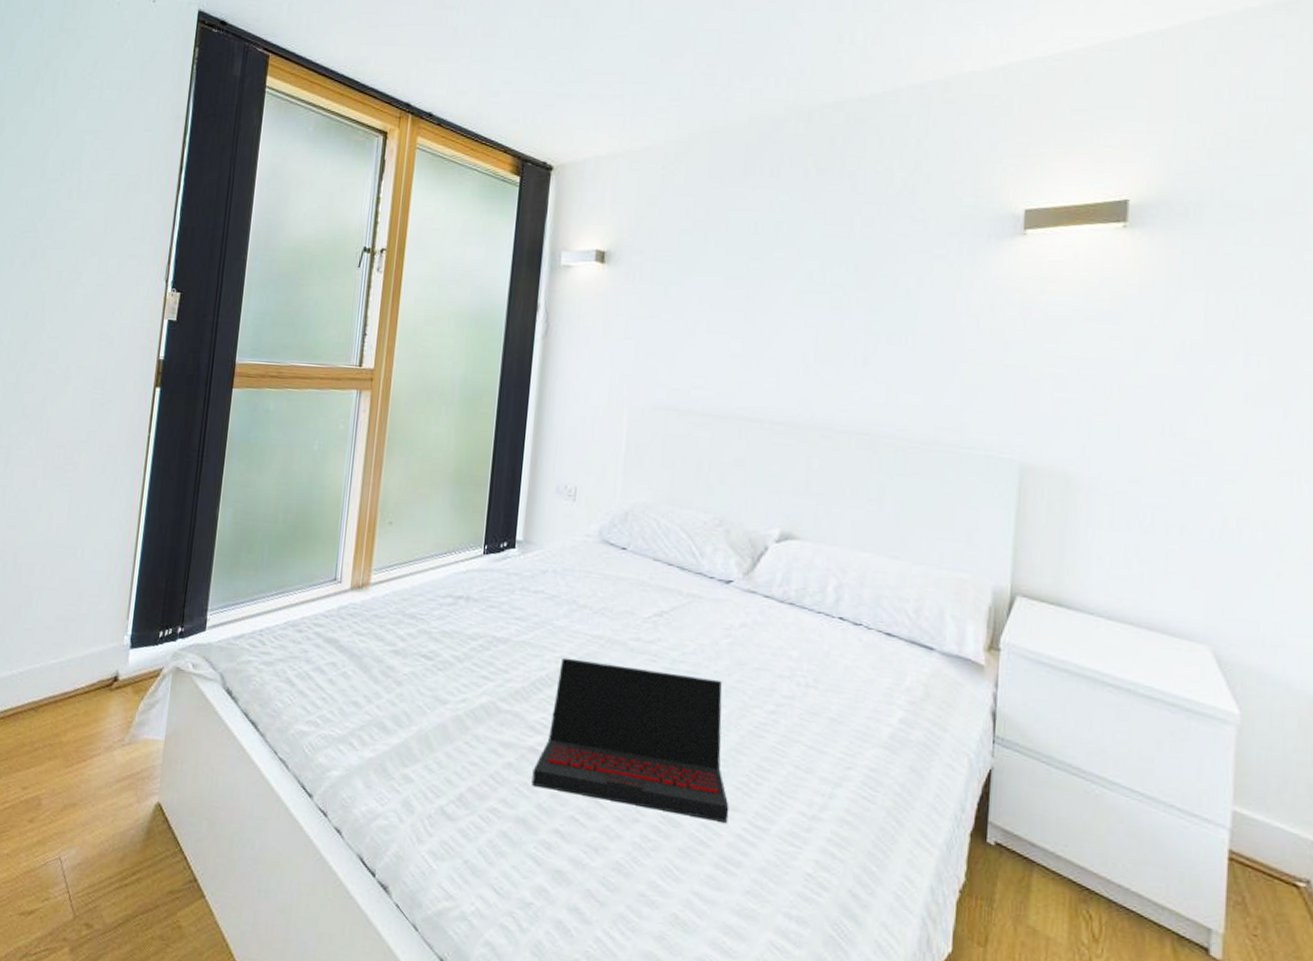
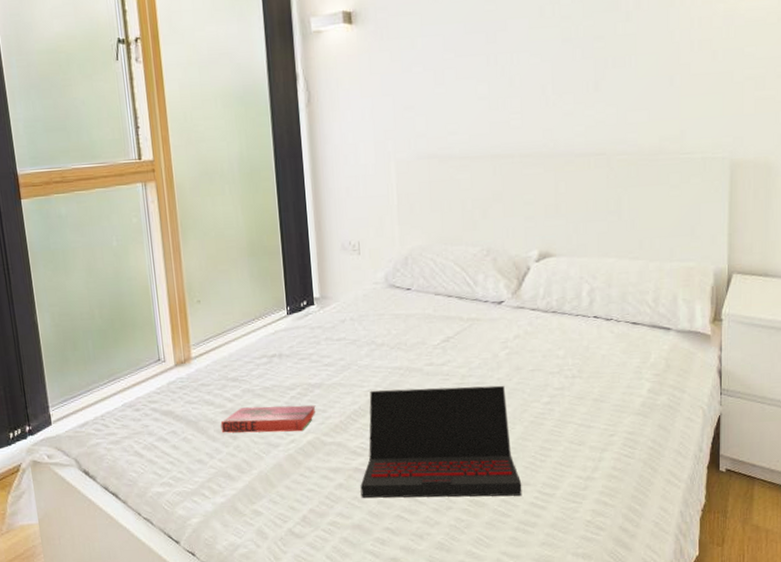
hardback book: none [386,650,497,691] -> present [220,405,316,433]

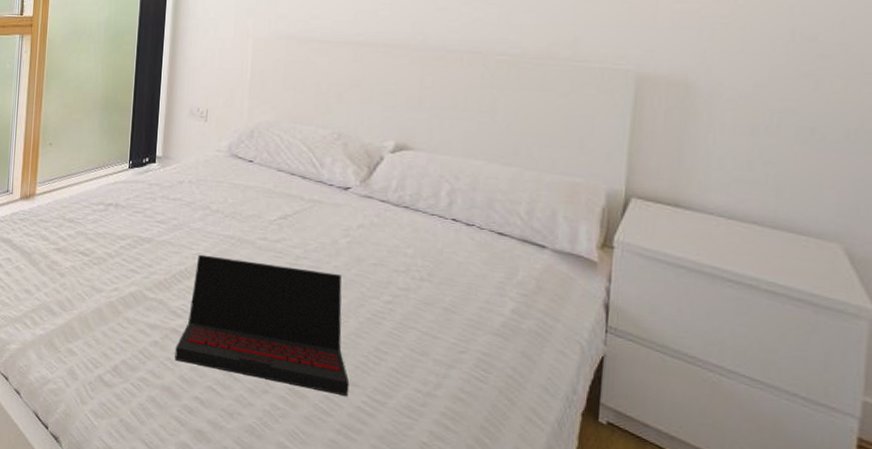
hardback book: present [220,405,316,433] -> none [51,248,143,282]

